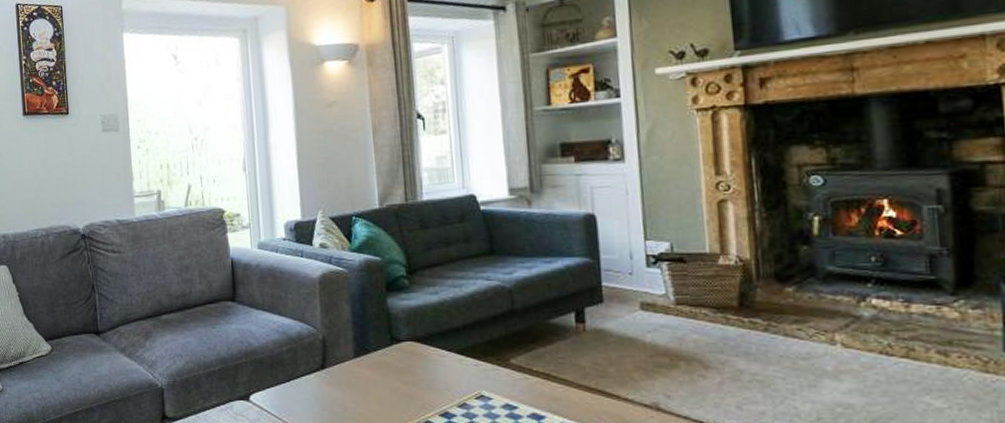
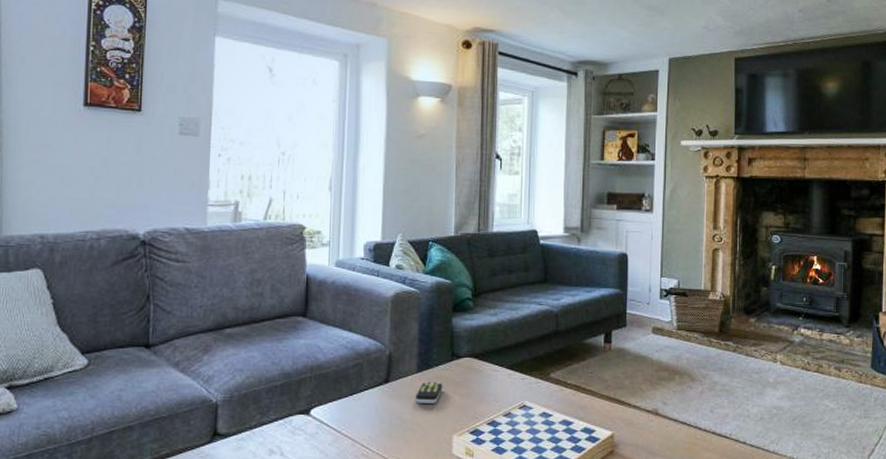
remote control: none [355,367,385,393] -> present [415,381,443,405]

